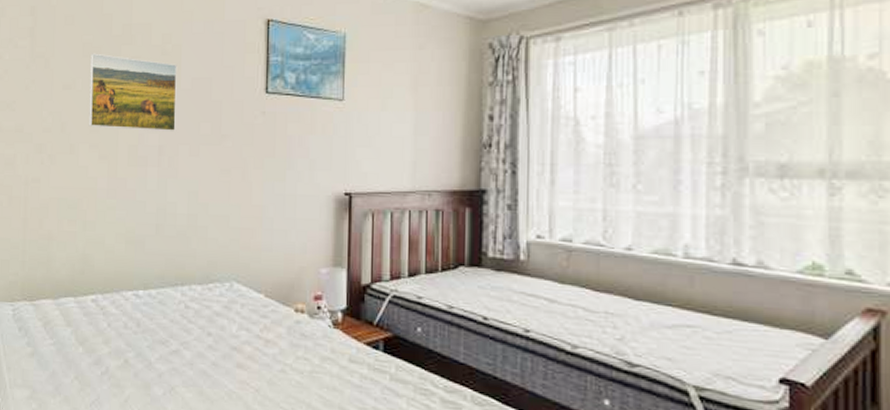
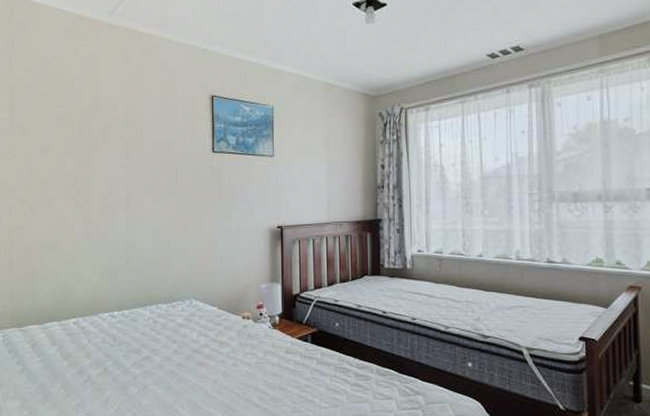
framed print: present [88,53,177,132] -> none [64,123,140,185]

